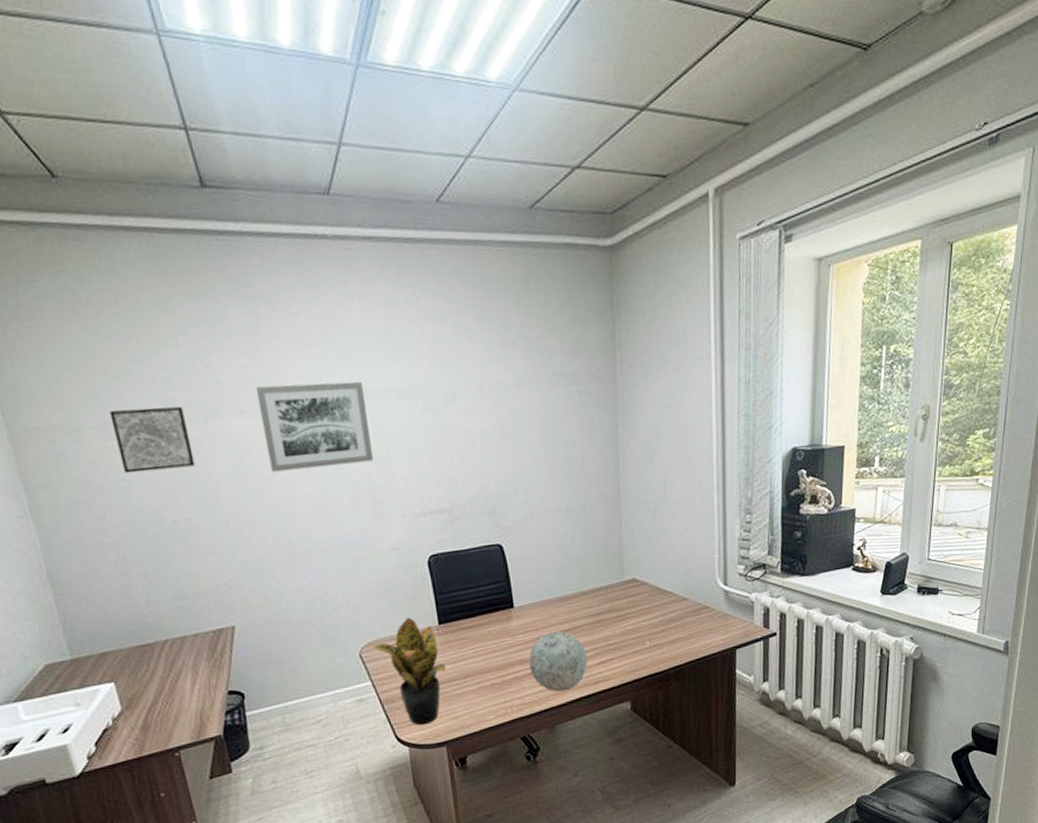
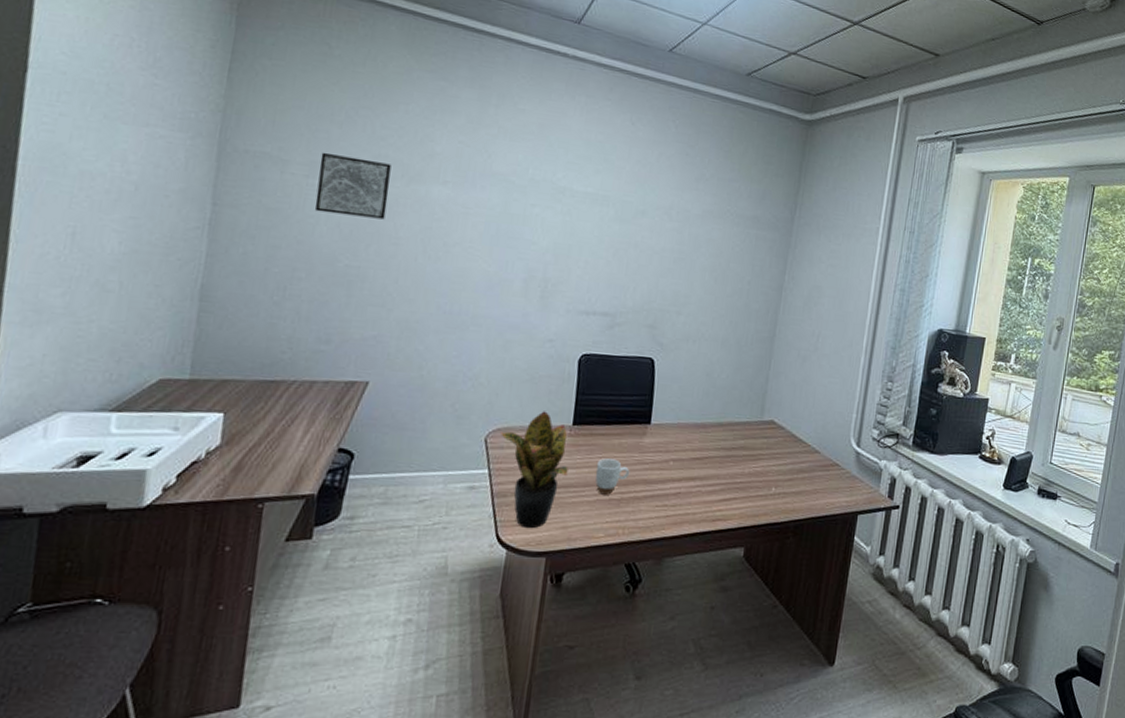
wall art: present [255,381,373,472] -> none [455,163,563,254]
mug: none [471,647,505,682] -> present [595,458,630,495]
decorative ball: present [528,631,588,692] -> none [651,457,712,523]

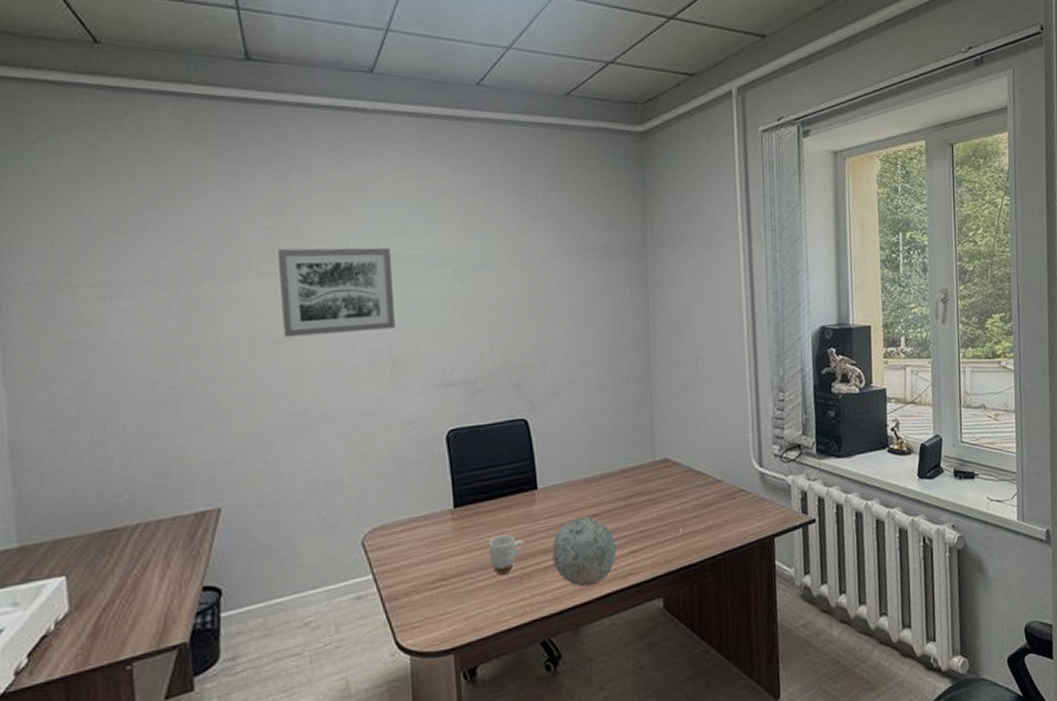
wall art: present [314,152,392,220] -> none [114,266,201,335]
wall art: none [455,163,563,254] -> present [277,247,395,337]
potted plant: present [499,411,568,529] -> none [376,499,459,629]
decorative ball: none [651,457,712,523] -> present [552,516,617,587]

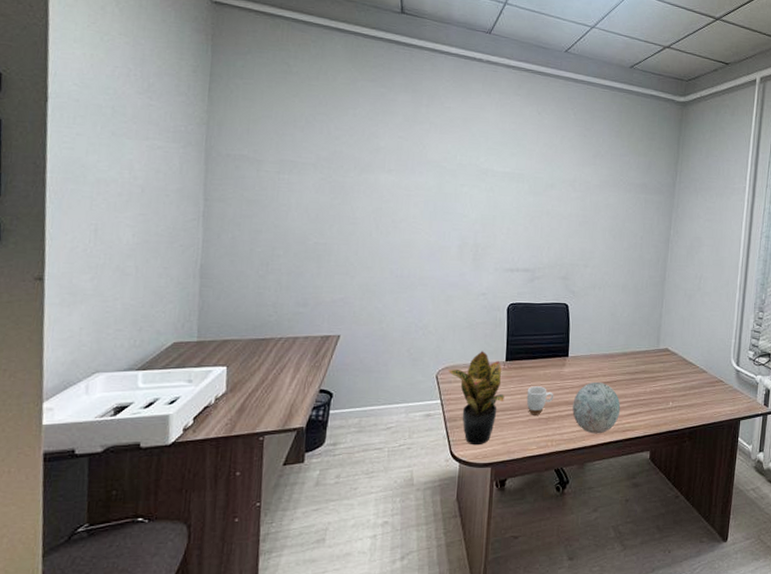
wall art: present [277,247,395,337] -> none [401,154,485,224]
potted plant: none [376,499,459,629] -> present [447,351,504,446]

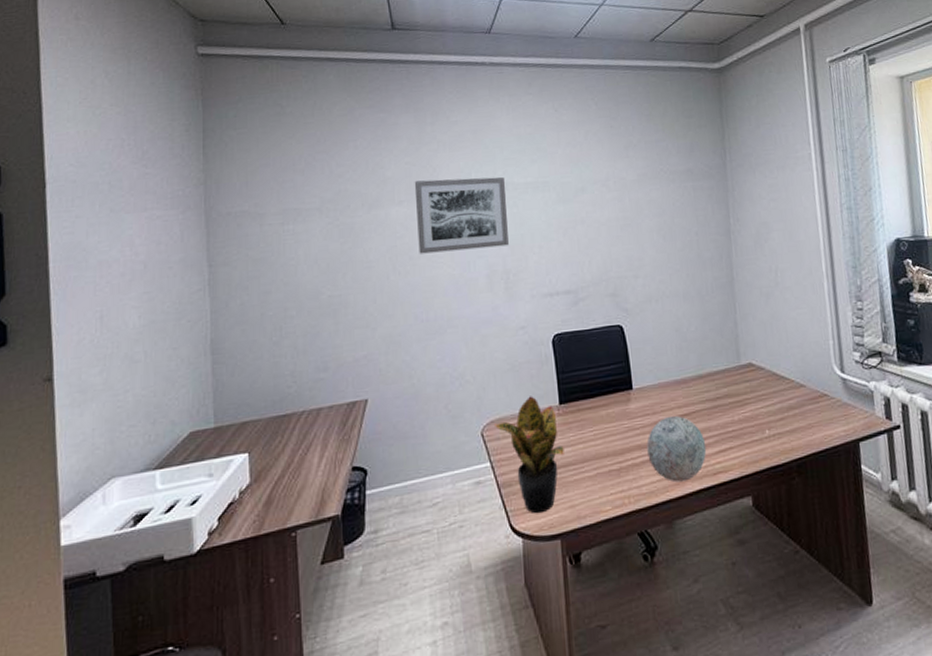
wall art: none [401,154,485,224] -> present [414,177,509,254]
mug: present [526,386,554,415] -> none [589,430,623,468]

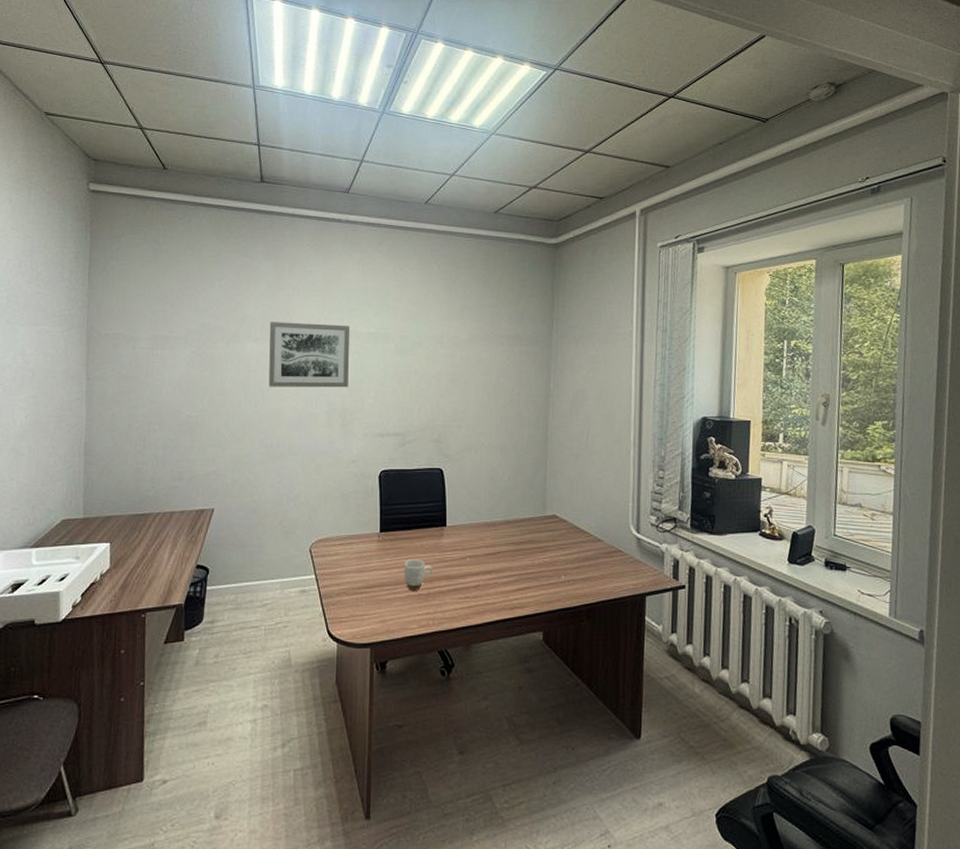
potted plant: present [493,396,564,514] -> none [321,522,380,624]
mug: none [589,430,623,468] -> present [404,559,433,591]
decorative ball: present [647,415,707,483] -> none [454,553,507,612]

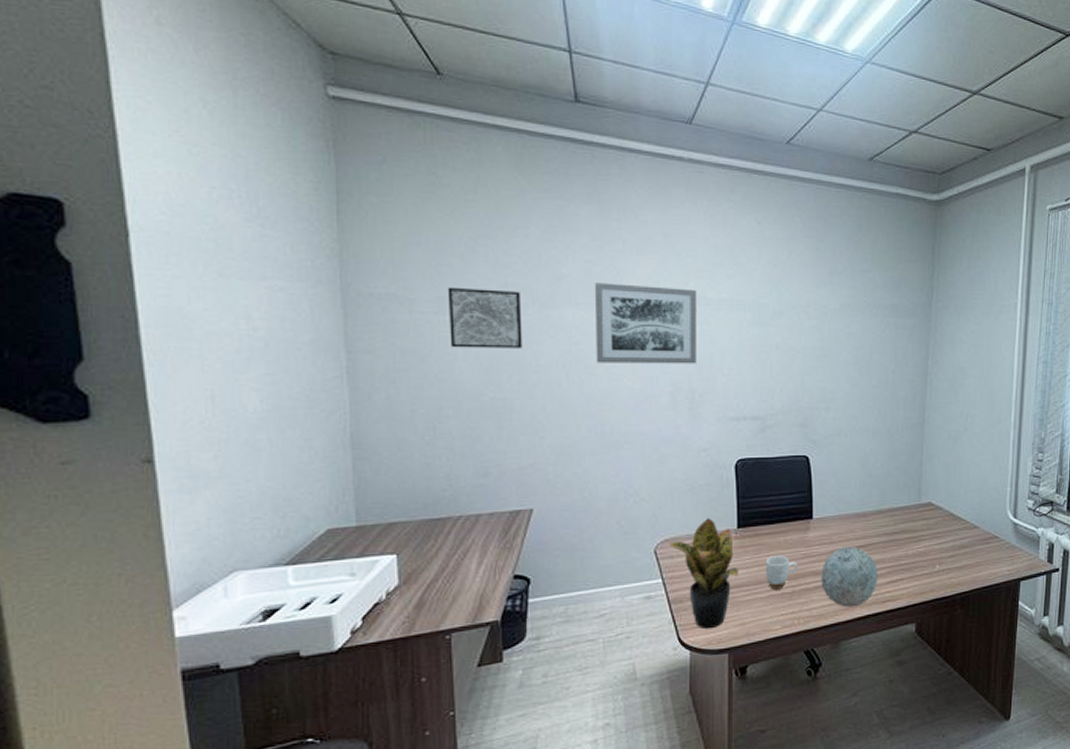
wall art: none [160,327,214,376] -> present [447,286,523,349]
potted plant: none [321,522,380,624] -> present [668,518,739,630]
decorative ball: none [454,553,507,612] -> present [821,546,878,608]

